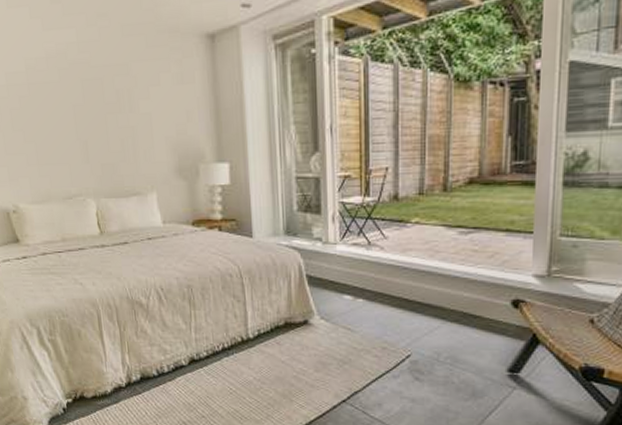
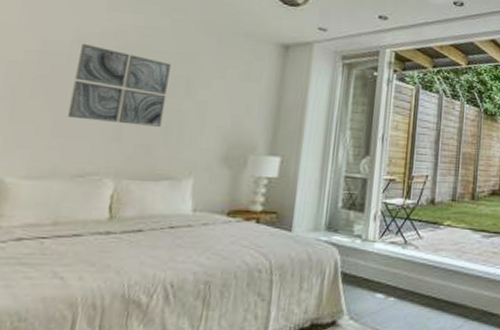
wall art: none [34,70,118,146] -> present [67,43,171,127]

